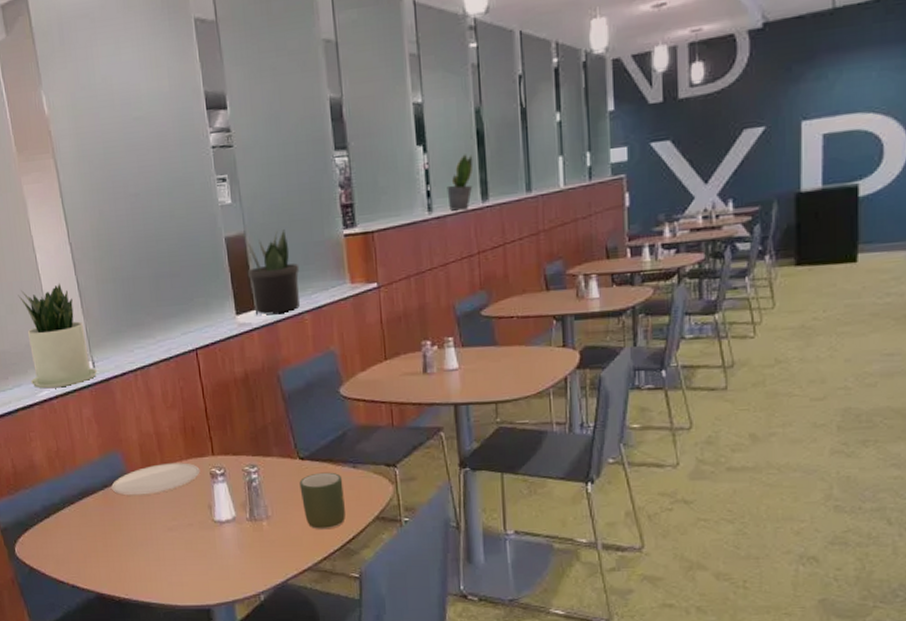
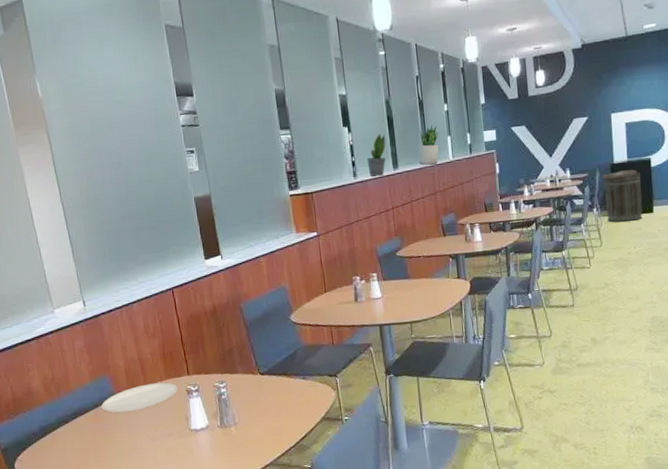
planter: present [18,283,97,389] -> none [16,236,87,326]
planter: present [242,229,300,315] -> none [208,191,256,259]
mug: present [299,472,346,530] -> none [260,383,298,431]
planter: none [516,141,547,197] -> present [418,125,439,166]
trash can: none [781,200,842,276] -> present [602,169,643,223]

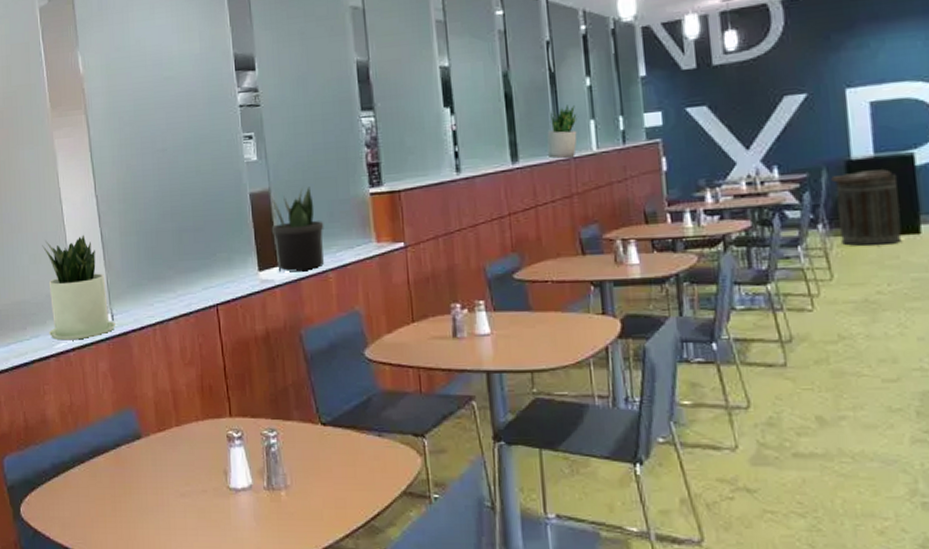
planter: none [16,236,87,326] -> present [42,234,115,341]
plate: present [101,382,178,414] -> none [124,423,217,458]
planter: none [208,191,256,259] -> present [267,187,324,272]
potted plant: present [367,134,387,177] -> none [475,116,502,173]

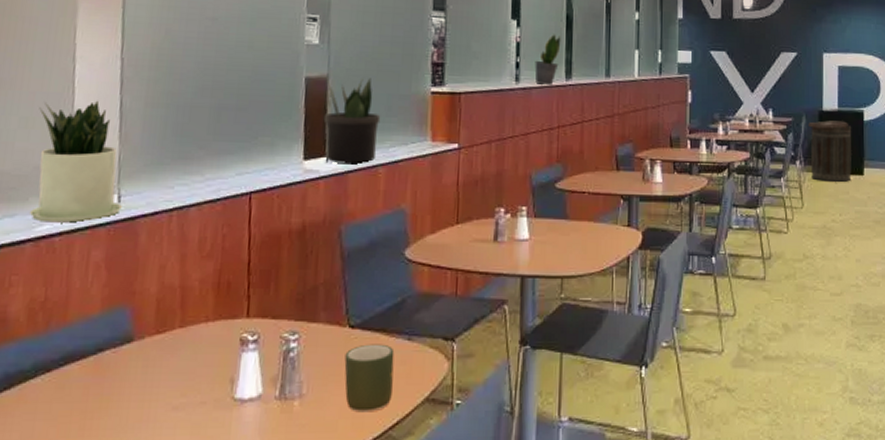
mug: none [321,440,370,504] -> present [344,344,395,413]
potted plant: none [475,116,502,173] -> present [534,34,561,86]
planter: present [546,105,578,159] -> none [596,33,625,82]

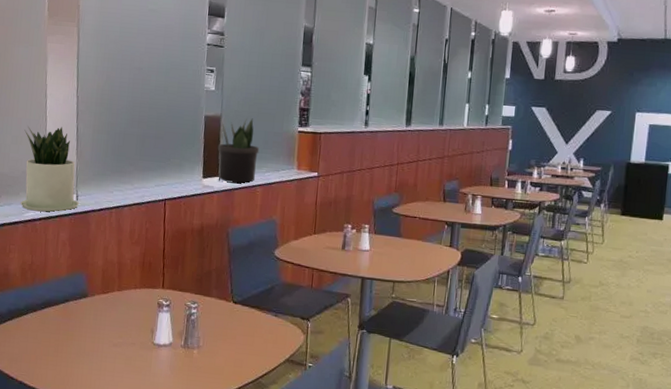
mug: present [344,344,395,413] -> none [229,316,265,364]
potted plant: present [534,34,561,86] -> none [381,88,404,131]
trash can: present [808,120,852,182] -> none [614,171,656,225]

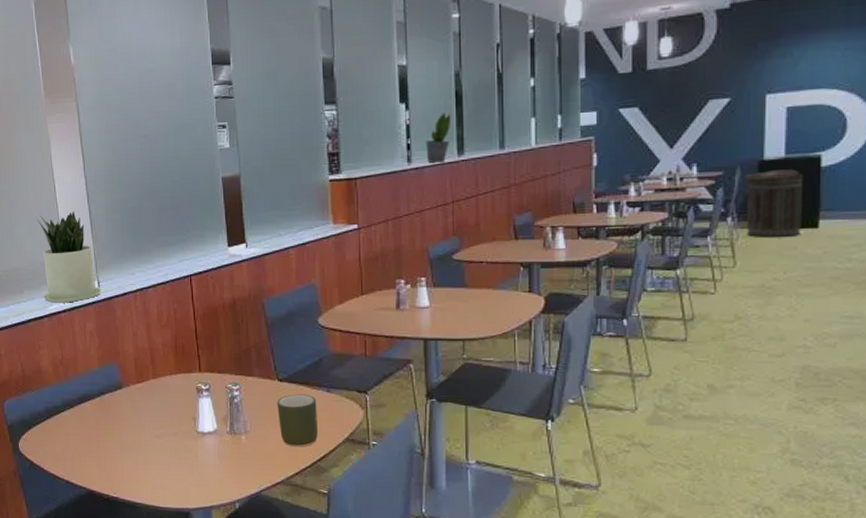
planter: present [217,115,260,184] -> none [238,173,287,249]
mug: none [229,316,265,364] -> present [277,394,318,447]
potted plant: none [381,88,404,131] -> present [426,112,451,164]
trash can: none [614,171,656,225] -> present [744,169,804,237]

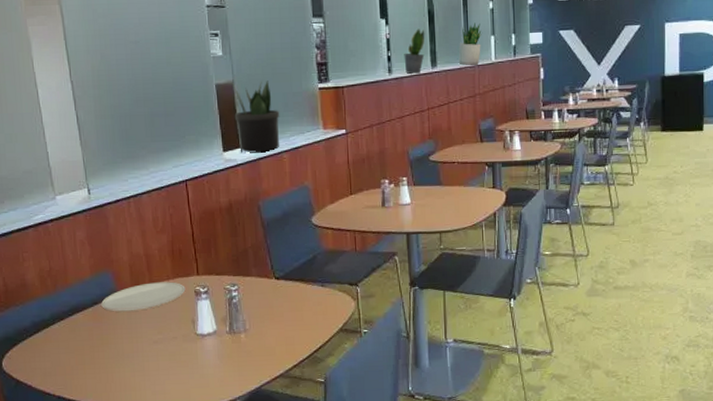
planter: present [37,210,101,303] -> none [18,116,92,213]
plate: none [107,376,188,405] -> present [101,282,186,313]
planter: none [238,173,287,249] -> present [231,80,280,153]
mug: present [277,394,318,447] -> none [274,290,314,341]
planter: none [490,103,520,153] -> present [458,23,482,66]
trash can: present [744,169,804,237] -> none [651,84,693,139]

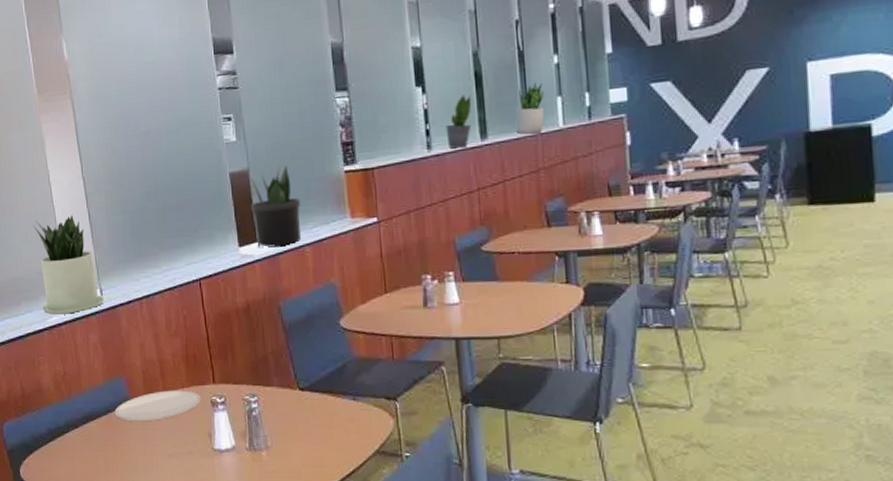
planter: none [18,116,92,213] -> present [33,214,104,315]

